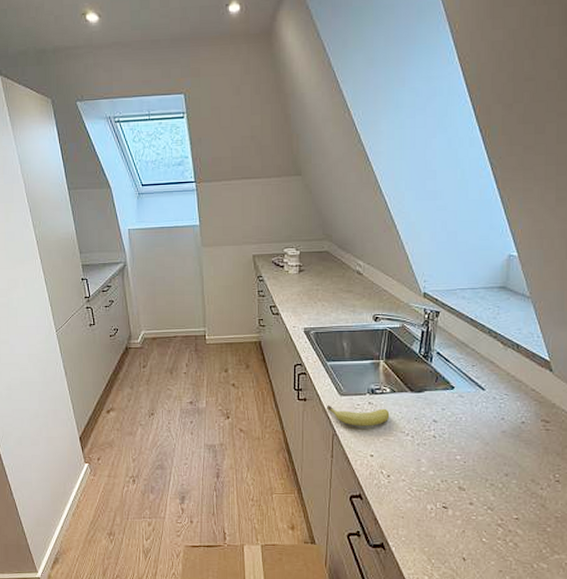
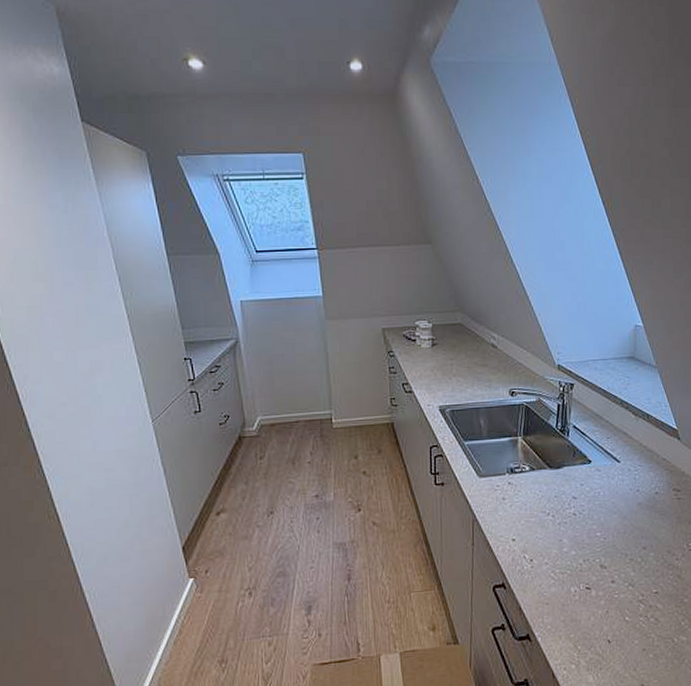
fruit: present [327,405,390,426] -> none [466,488,530,509]

